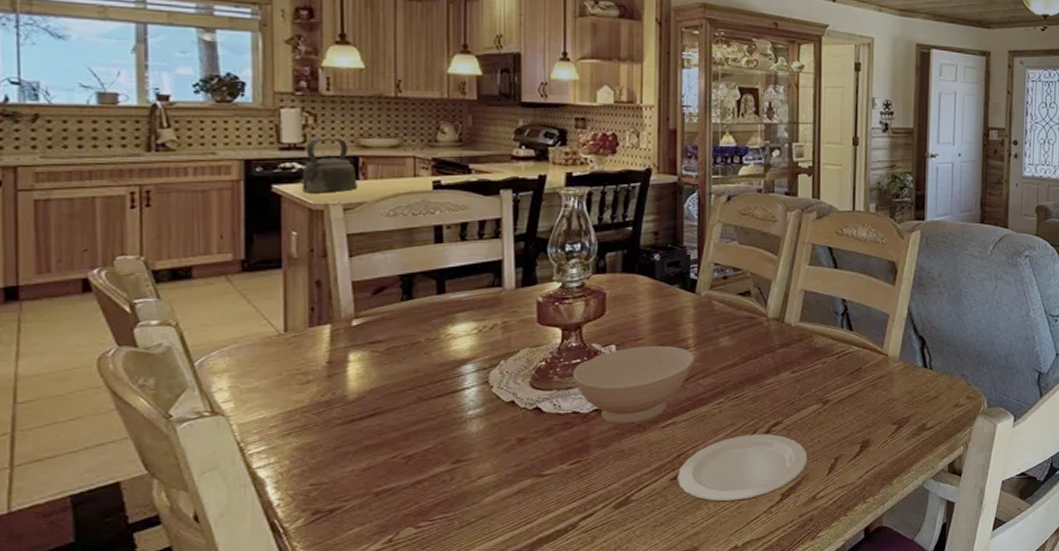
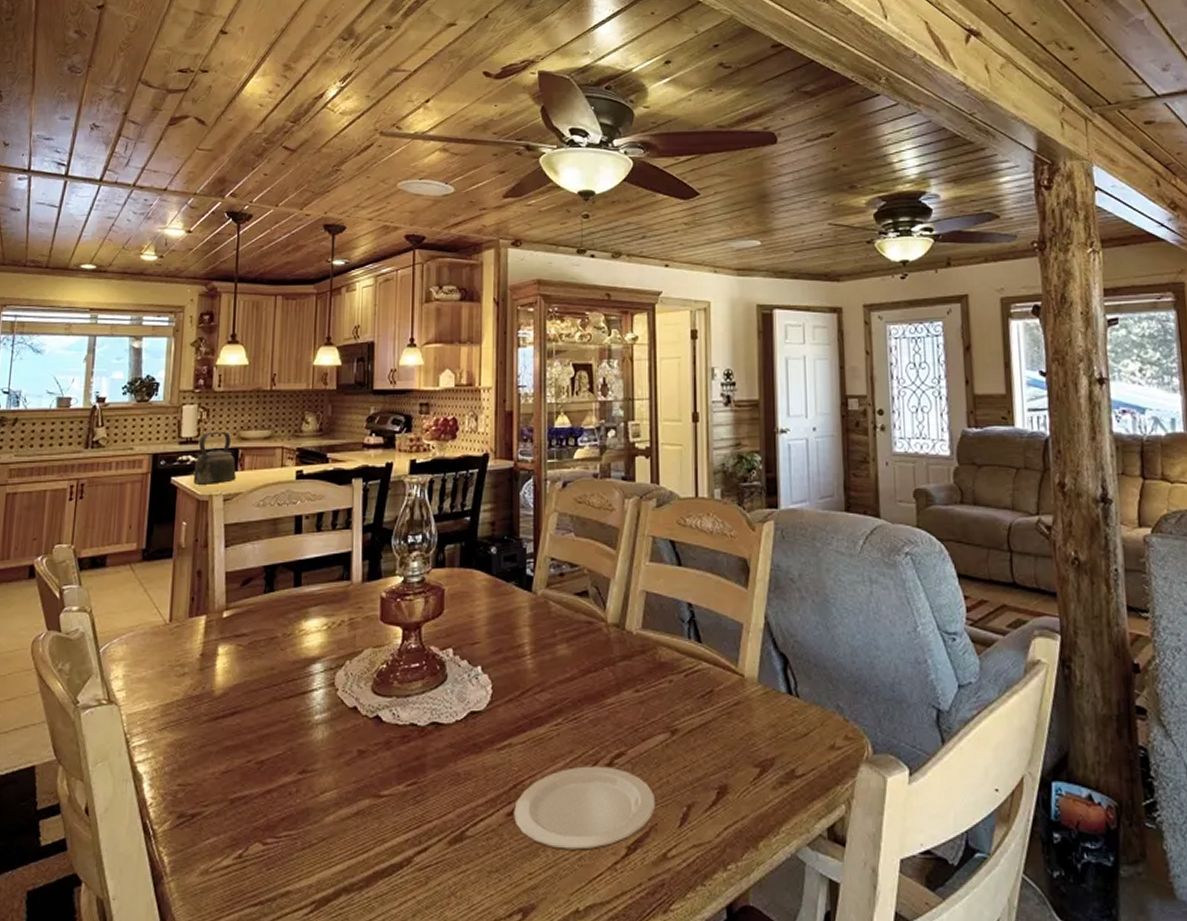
bowl: present [572,345,695,425] -> none [411,651,532,743]

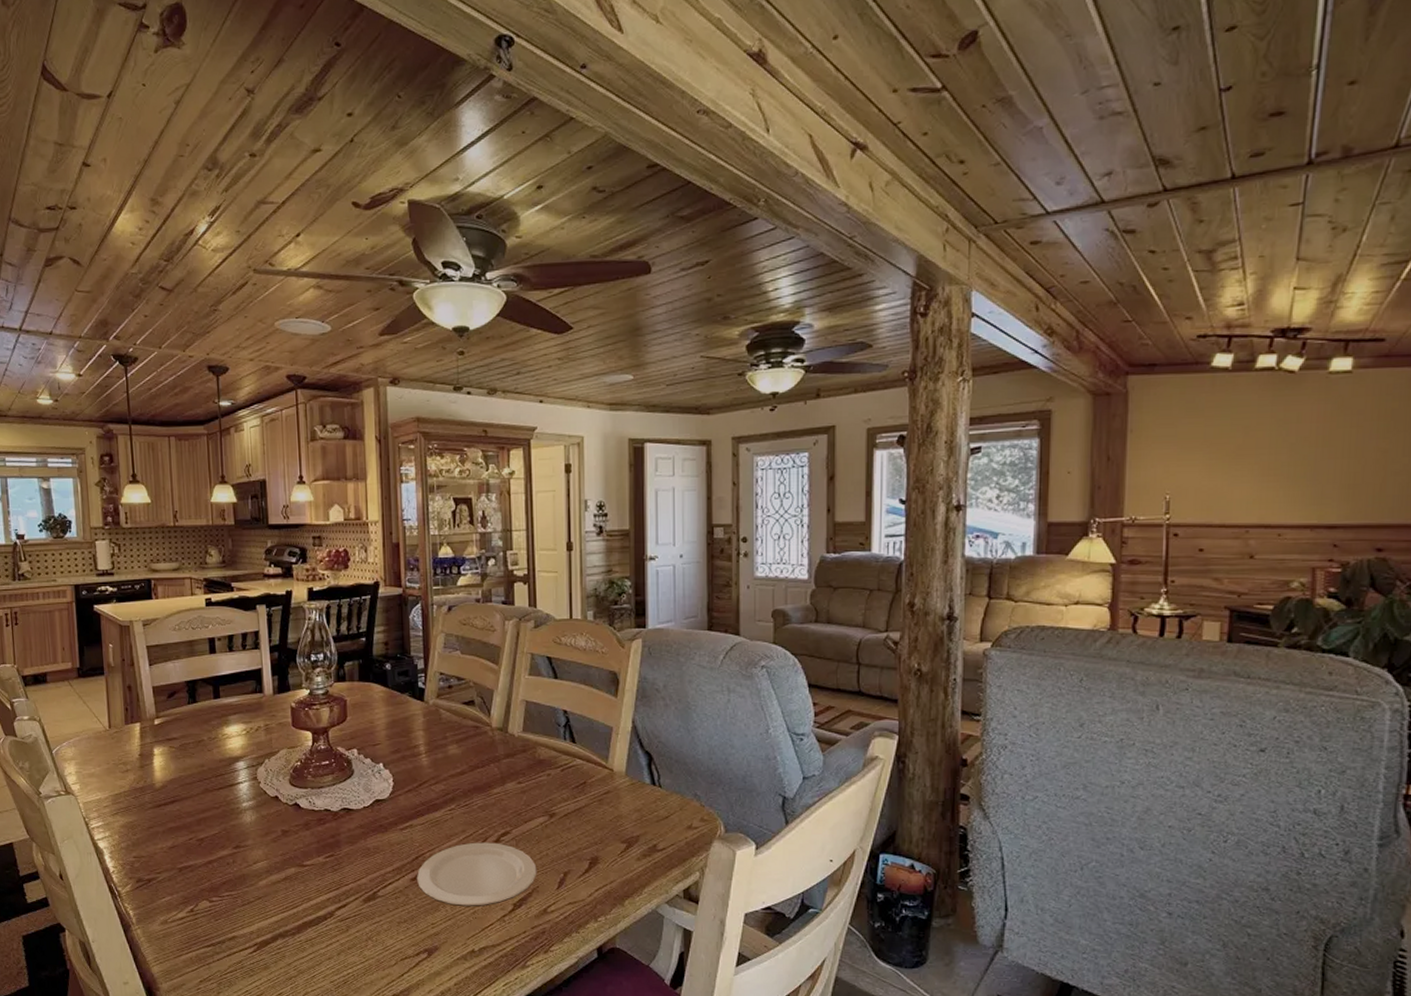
kettle: present [193,431,236,485] -> none [112,564,152,612]

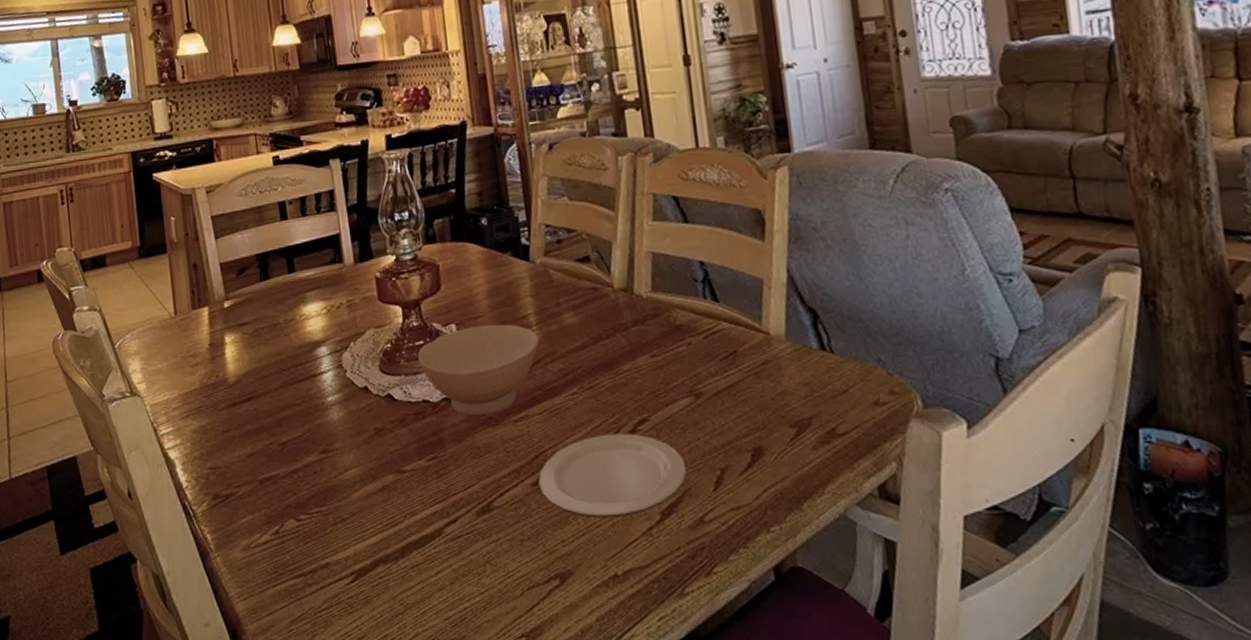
bowl: none [323,751,427,824] -> present [417,324,540,416]

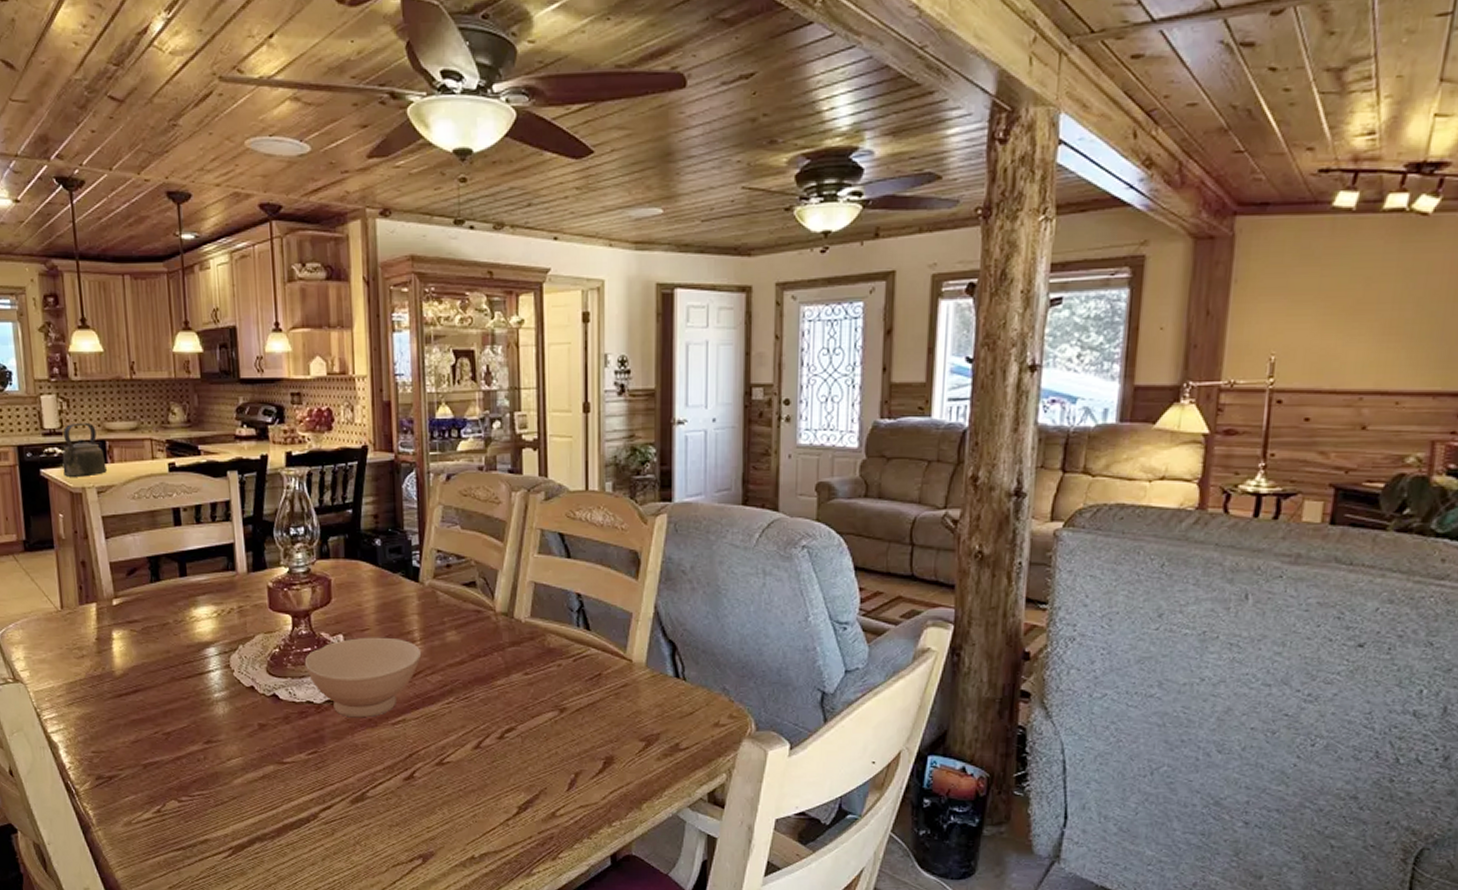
kettle: none [171,123,215,179] -> present [61,422,107,477]
plate: present [538,433,687,518] -> none [409,739,545,810]

